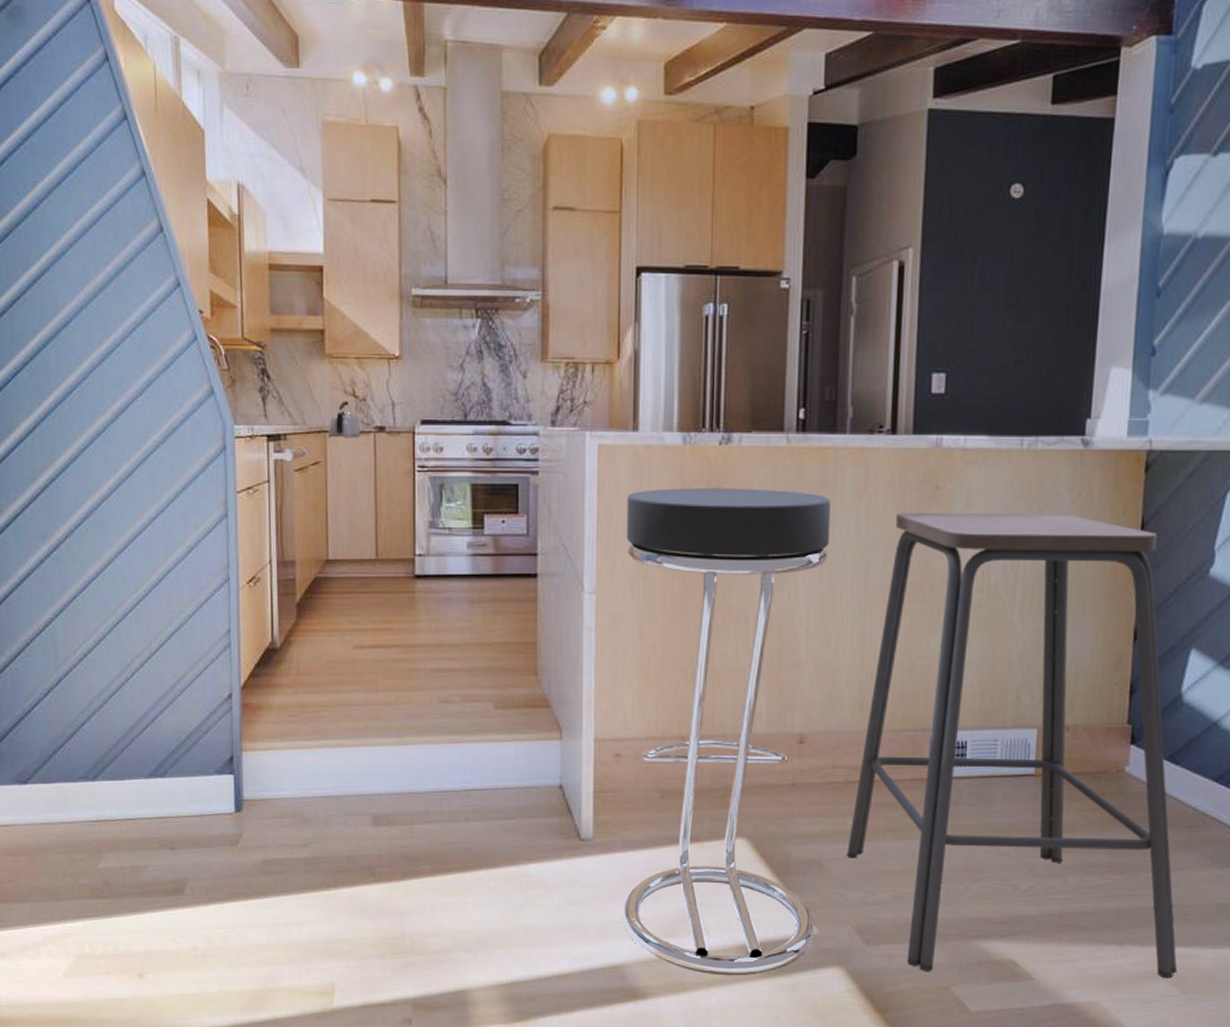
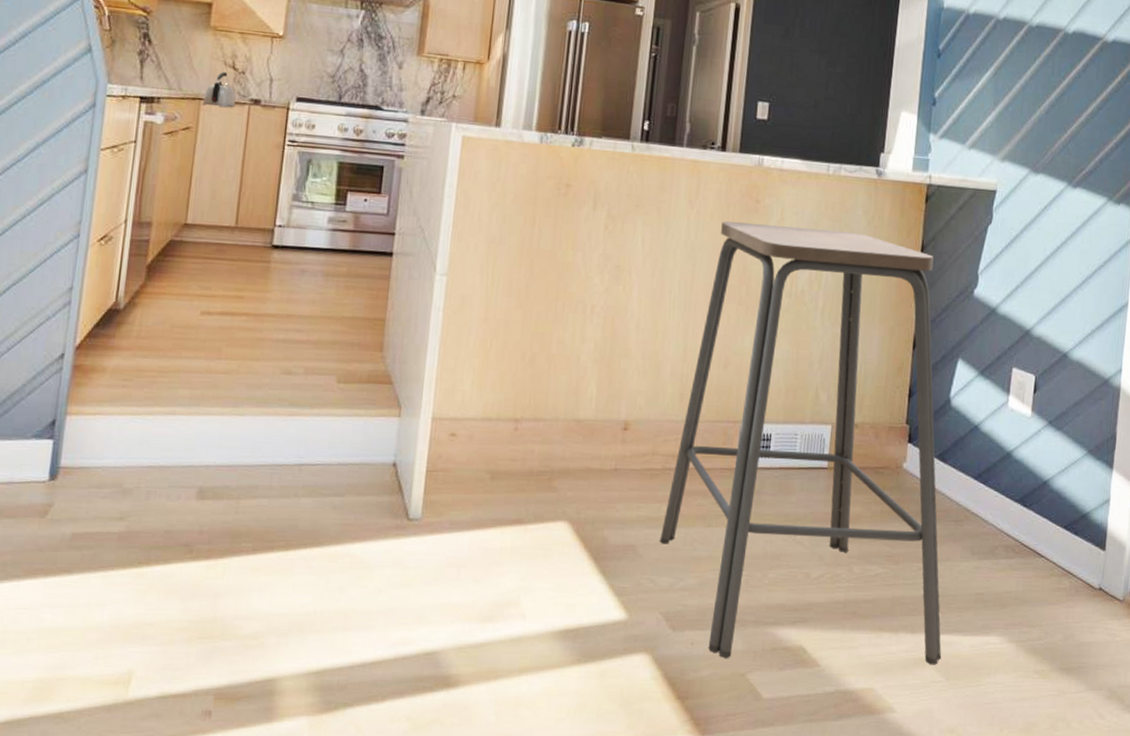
bar stool: present [622,488,831,976] -> none [442,181,666,663]

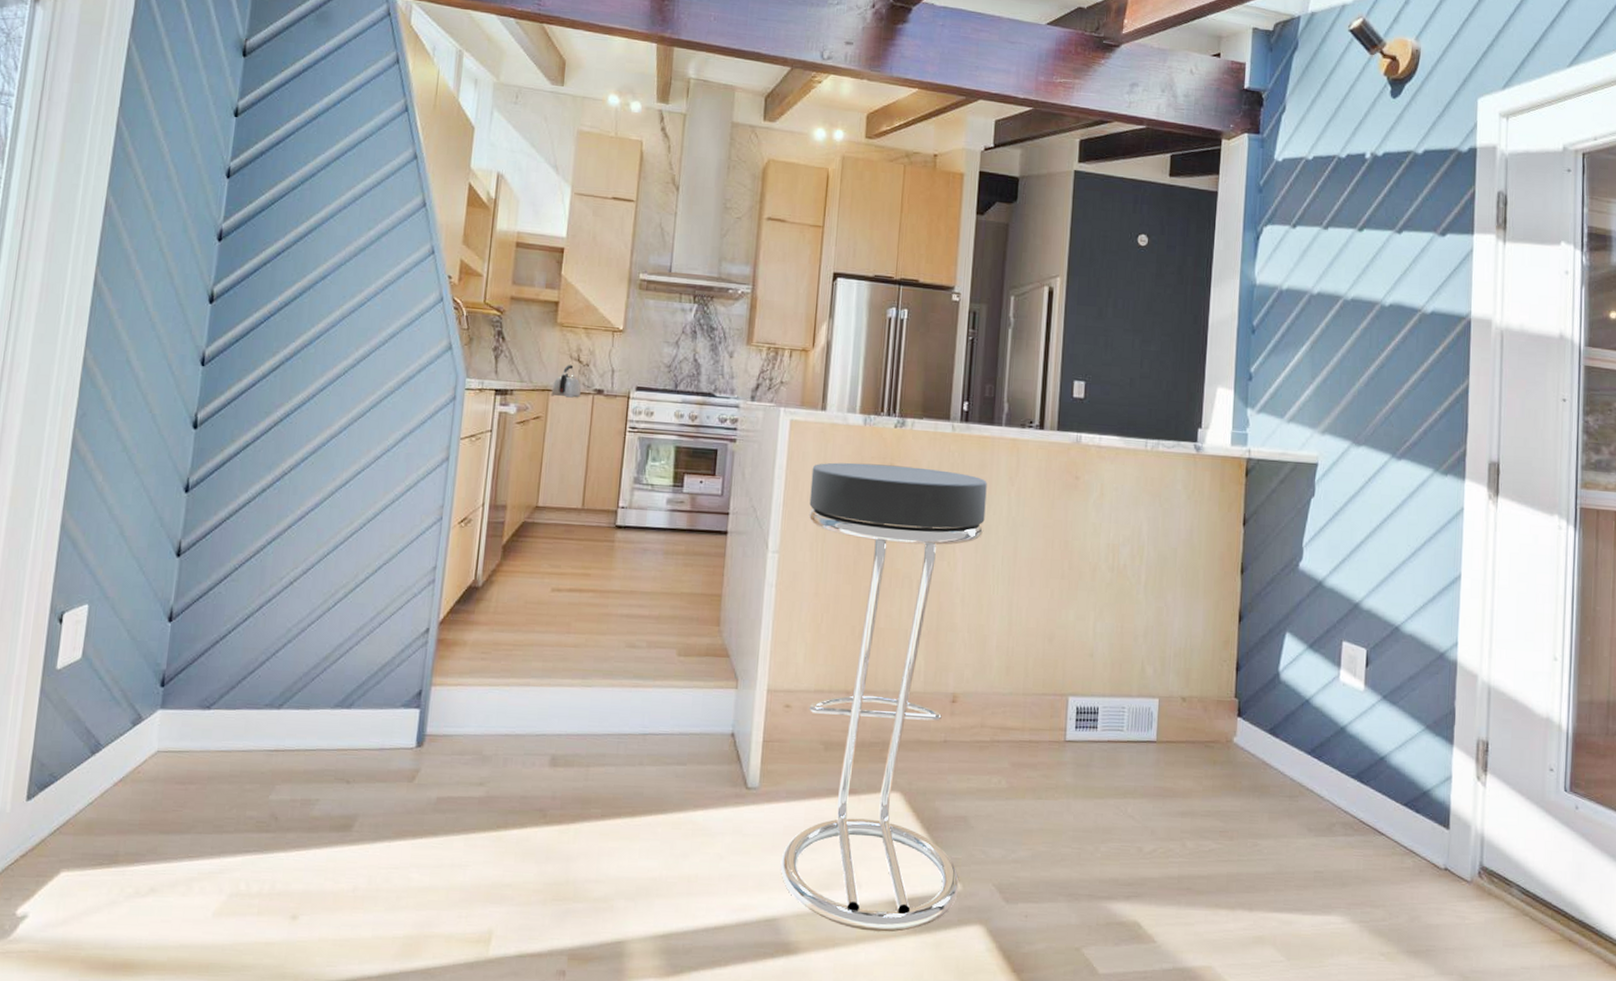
bar stool: none [442,181,666,663] -> present [780,462,987,933]
bar stool: present [660,221,942,665] -> none [991,497,1282,944]

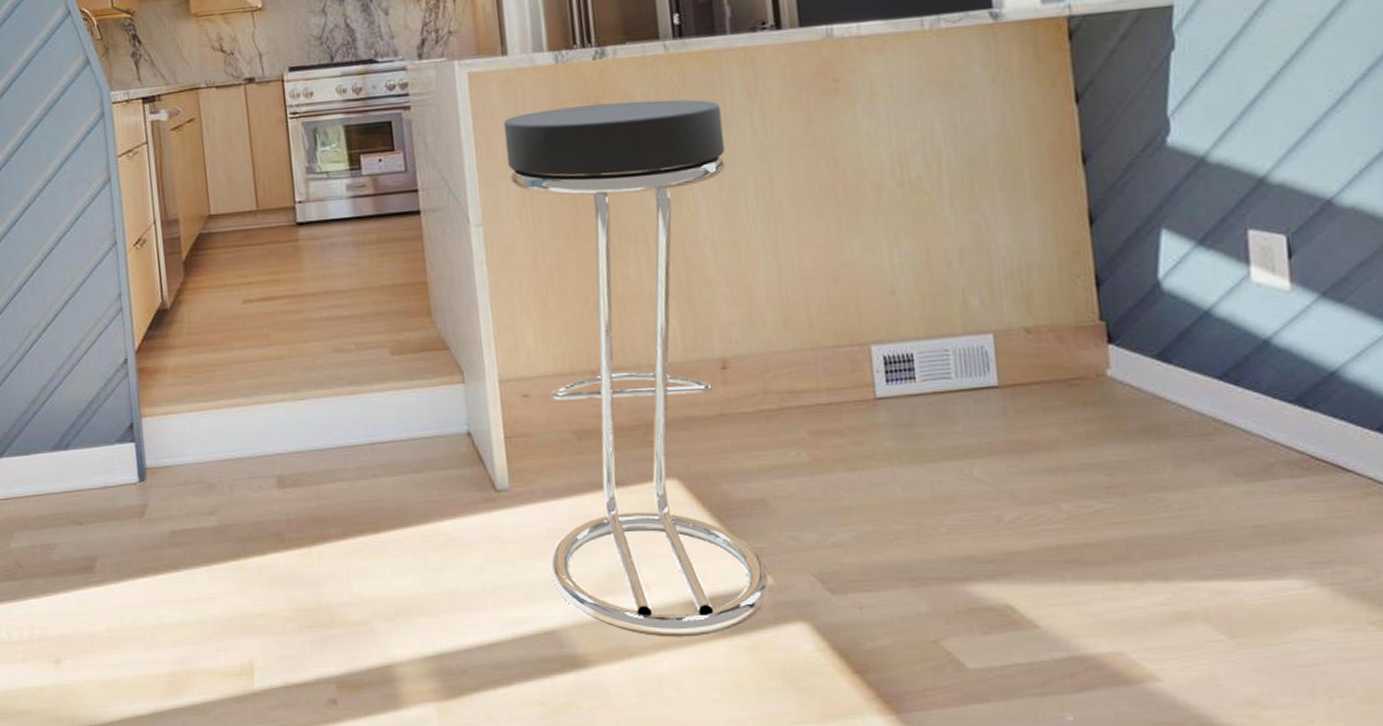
kettle: present [551,365,582,398] -> none [199,57,232,94]

